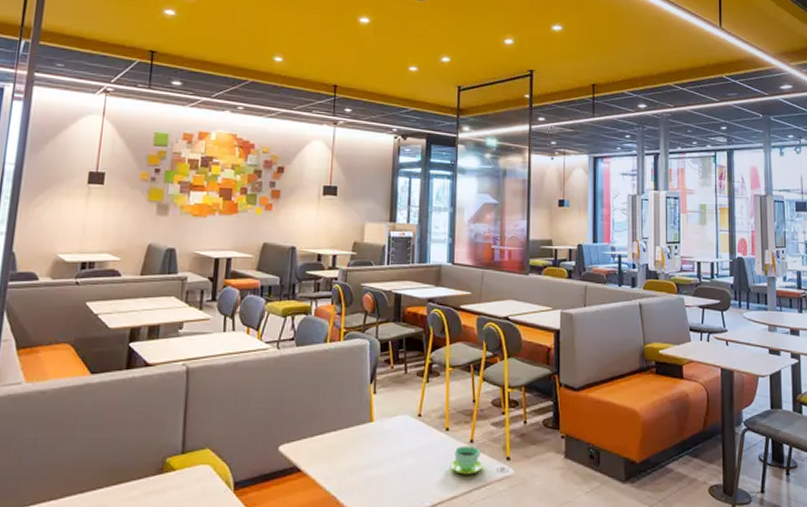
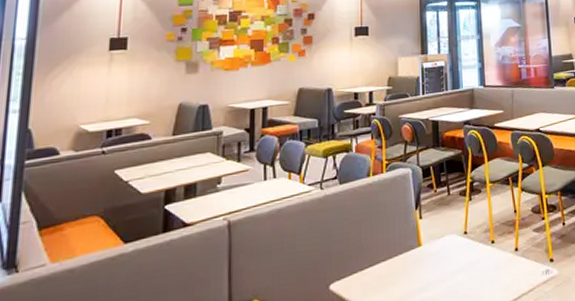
cup: present [450,446,483,475] -> none [498,253,529,283]

